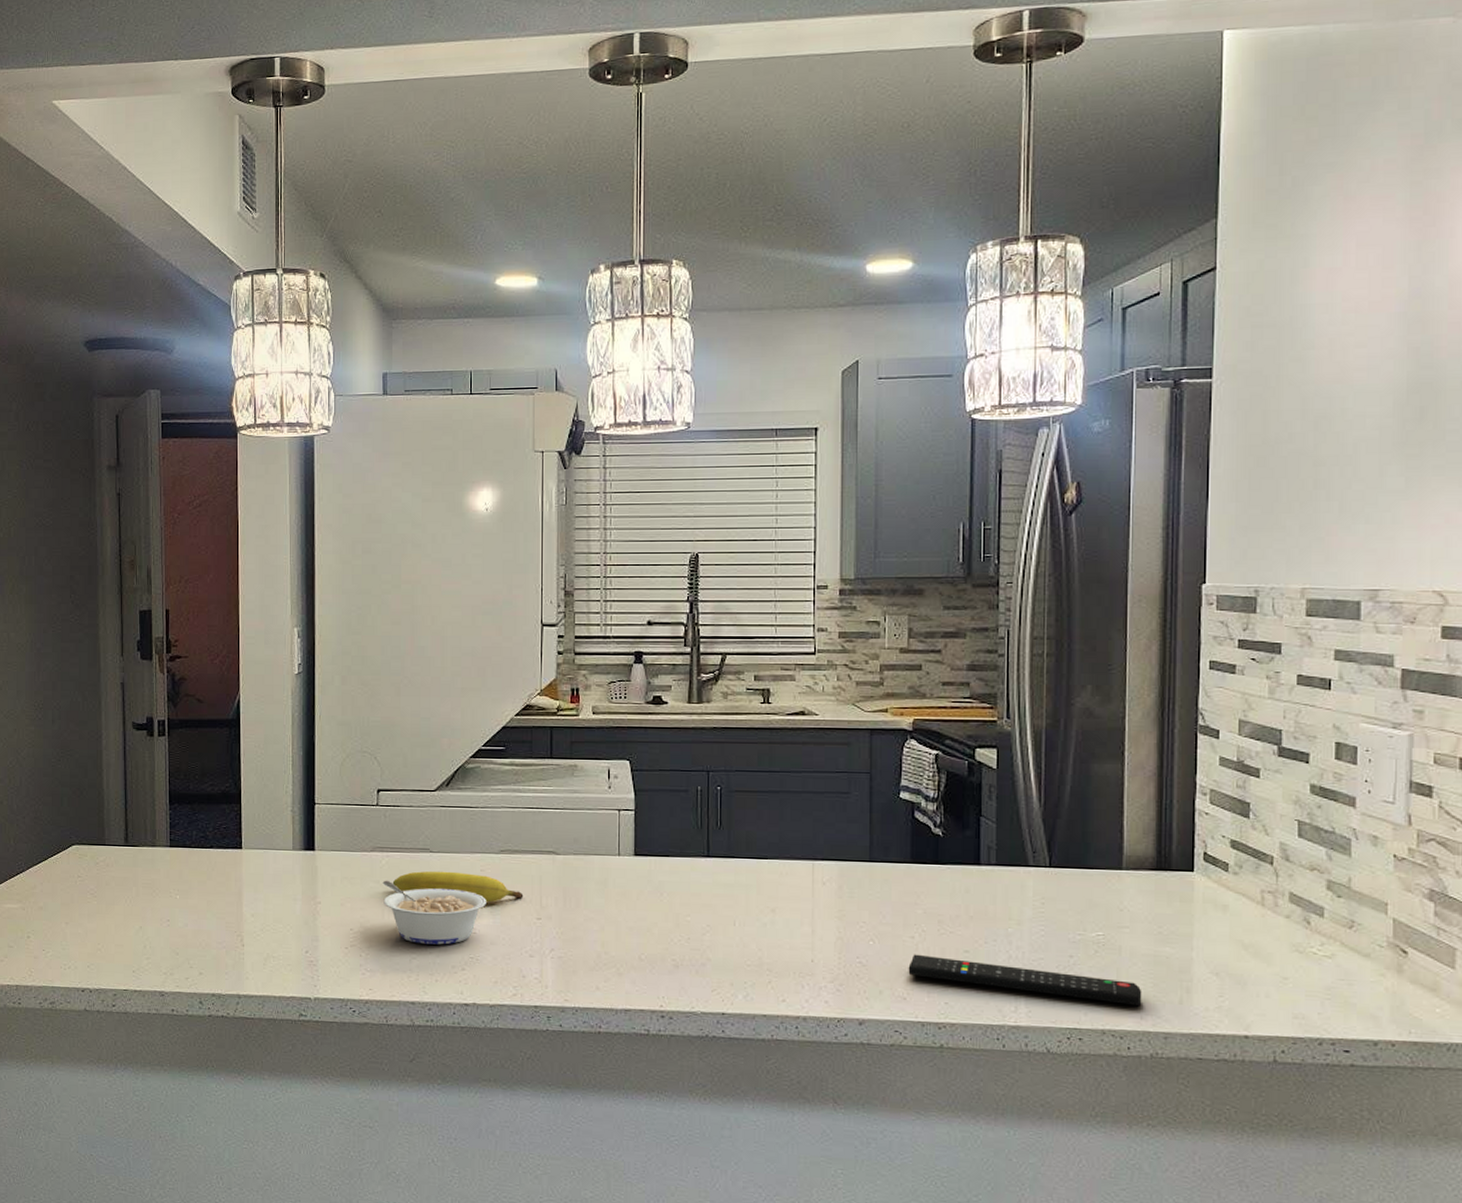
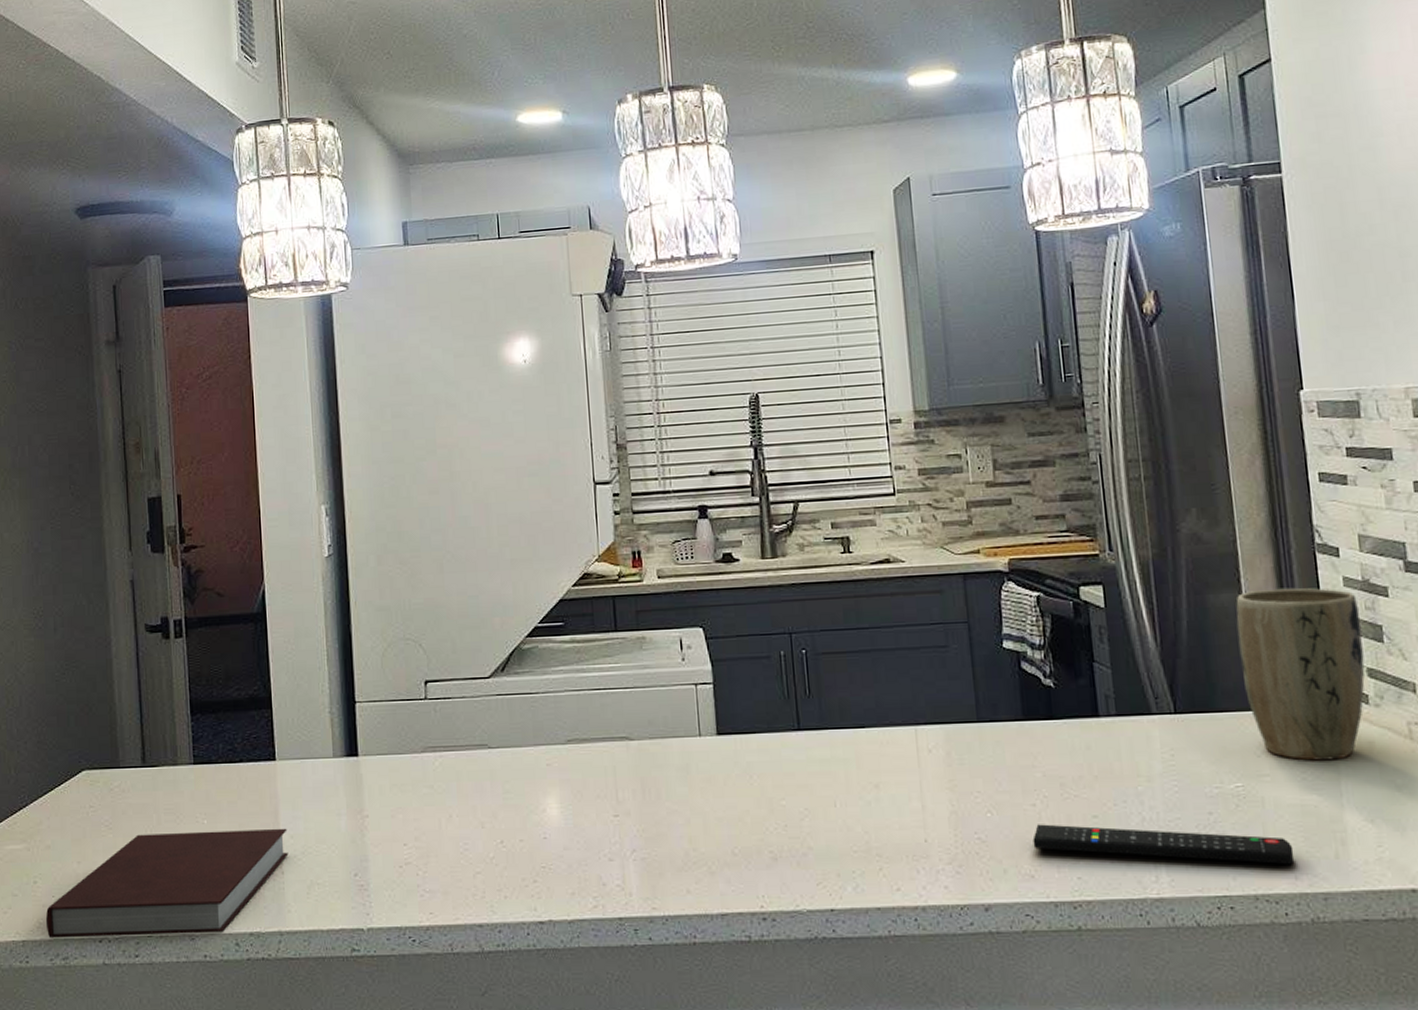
notebook: none [36,903,249,992] -> present [45,828,289,939]
legume: present [382,880,486,945] -> none [437,784,556,855]
fruit: present [392,871,524,903] -> none [448,768,597,801]
plant pot: none [1115,763,1231,919] -> present [1236,587,1365,761]

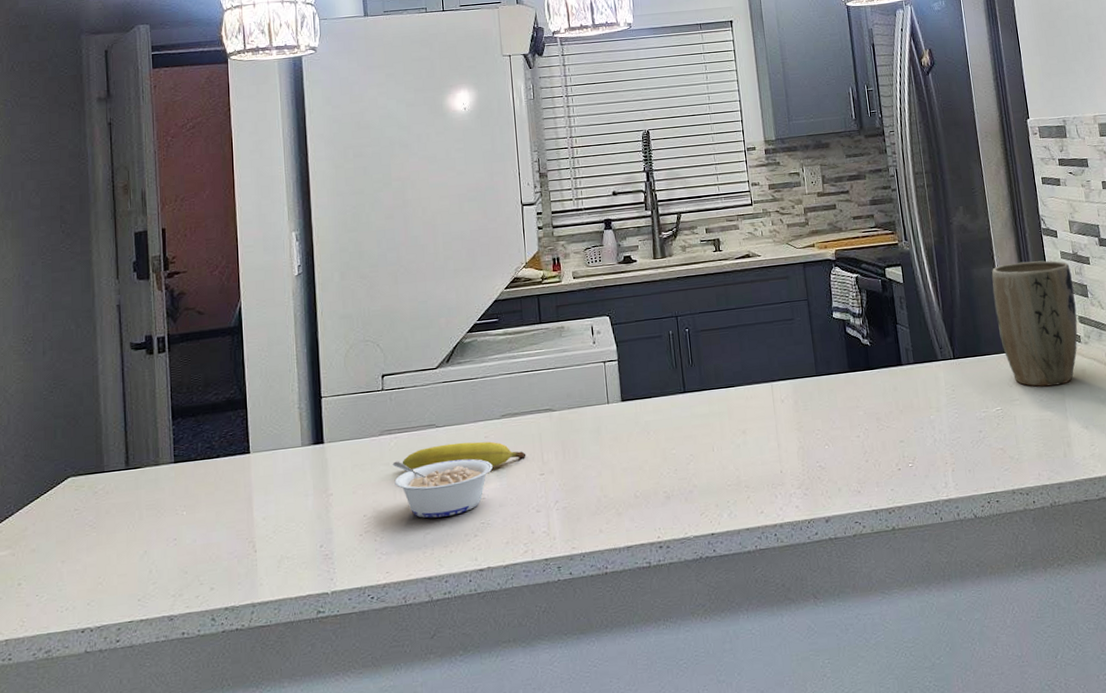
notebook: present [45,828,289,939] -> none [29,511,261,635]
legume: none [437,784,556,855] -> present [392,458,493,519]
fruit: none [448,768,597,801] -> present [402,441,526,471]
remote control: present [1033,824,1295,865] -> none [858,445,1038,471]

